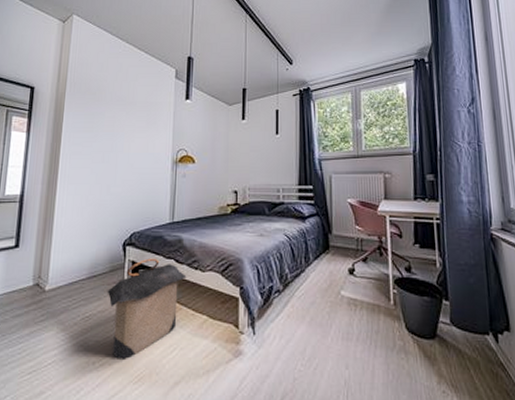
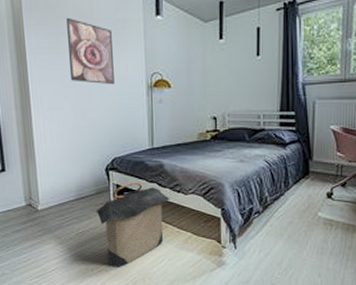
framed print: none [100,101,144,161] -> present [67,17,114,85]

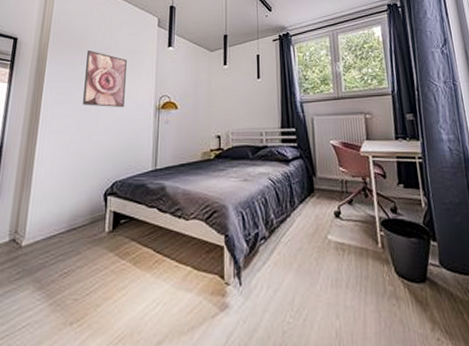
laundry hamper: present [96,182,170,268] -> none [86,207,170,320]

